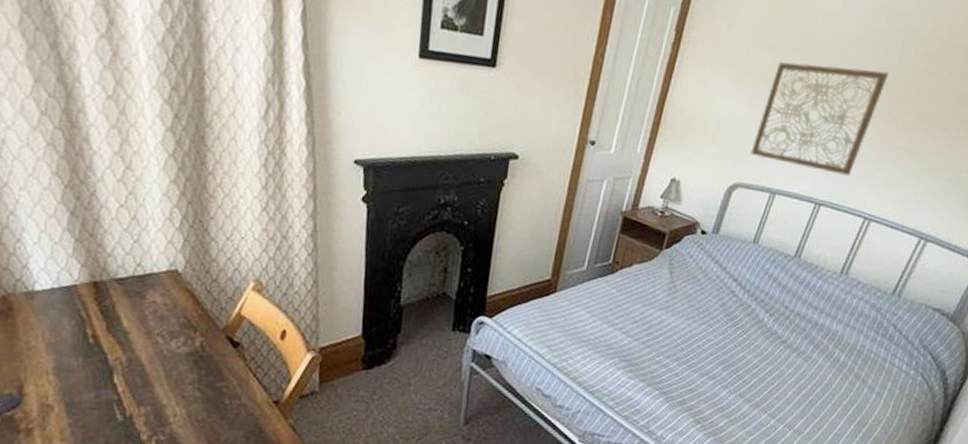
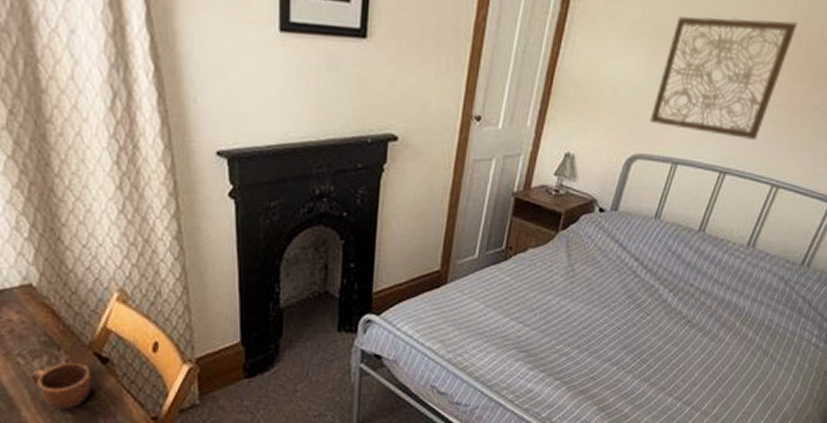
mug: none [167,344,222,389] -> present [31,363,92,411]

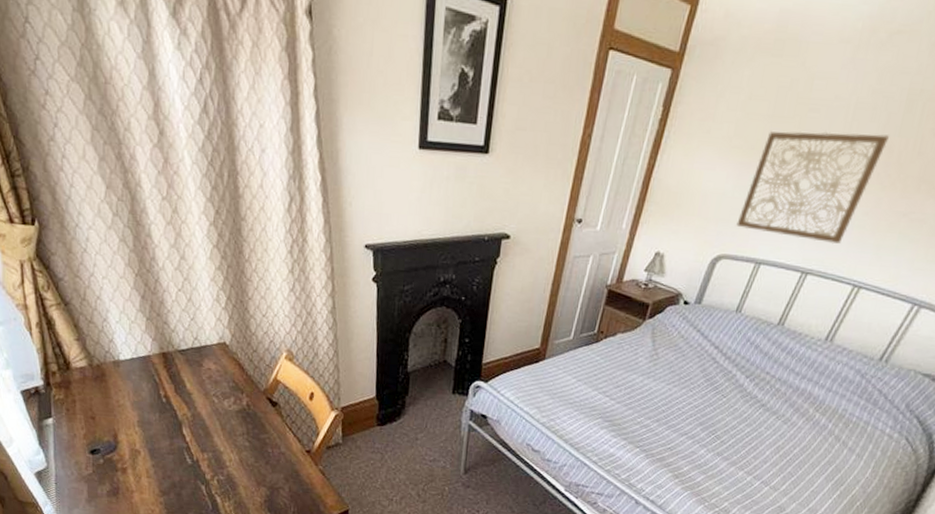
mug: present [31,363,92,411] -> none [222,403,264,440]

